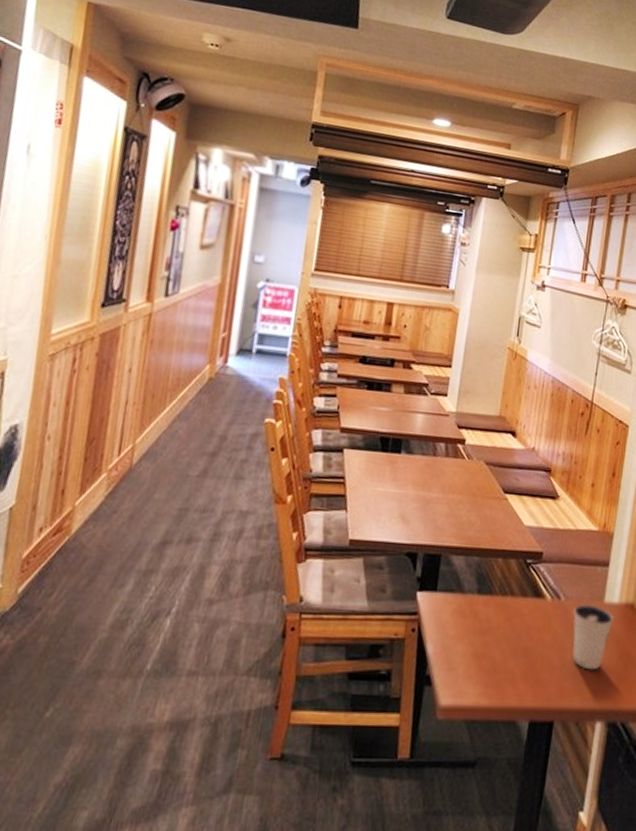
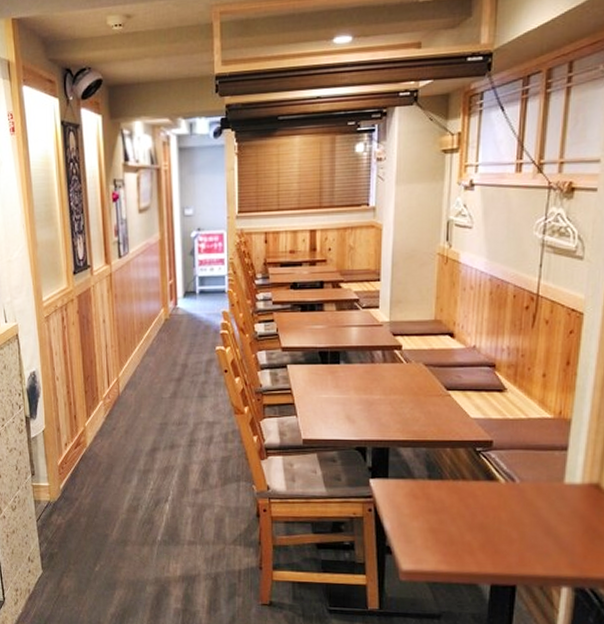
dixie cup: present [572,602,613,670] -> none [530,484,576,543]

